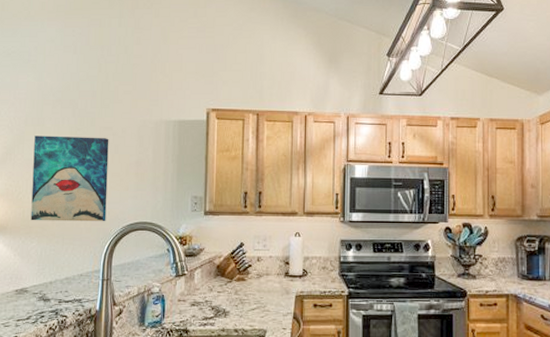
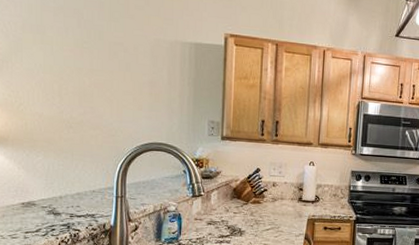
wall art: present [31,135,109,222] -> none [34,44,120,140]

